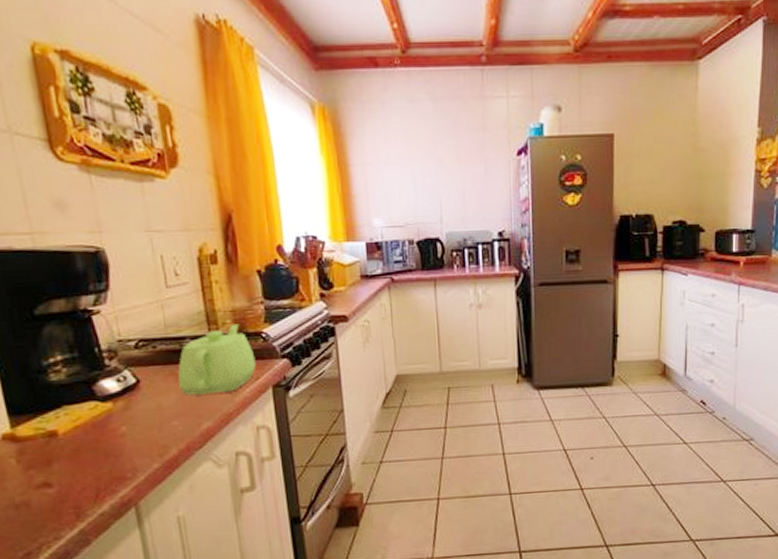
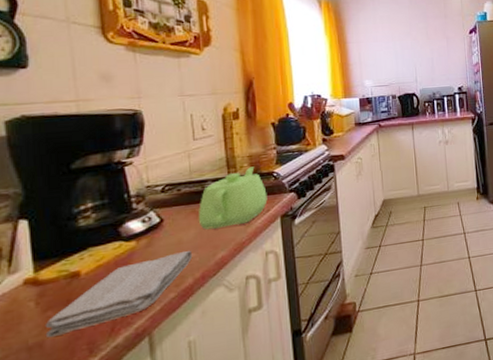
washcloth: none [28,418,175,498] -> present [45,251,193,338]

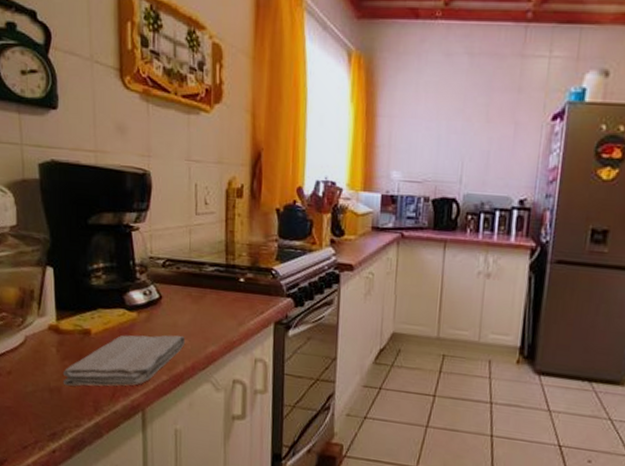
teapot: present [198,166,268,230] -> none [193,257,263,321]

